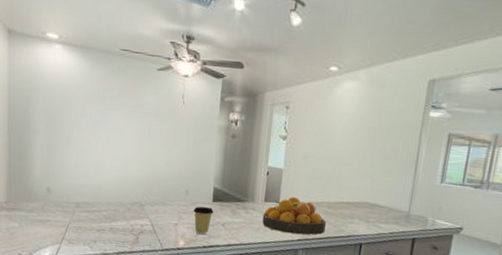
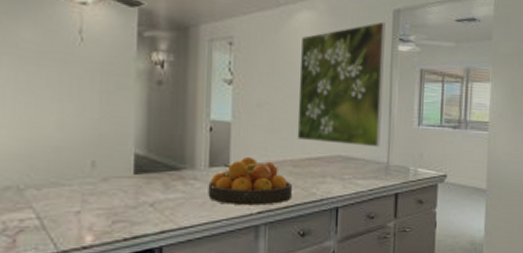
coffee cup: present [193,206,214,235] -> none [105,181,137,223]
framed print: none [333,90,420,199] -> present [297,21,385,148]

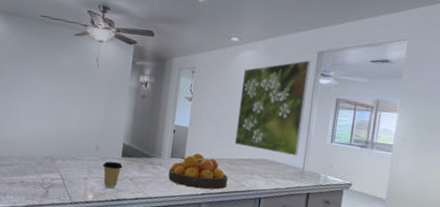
coffee cup: none [105,181,137,223] -> present [103,161,123,189]

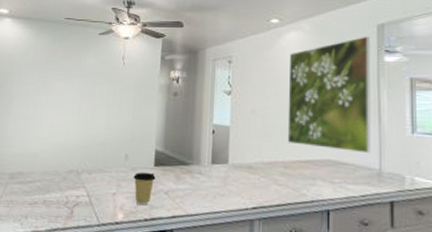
fruit bowl: present [168,153,228,190] -> none [210,157,283,202]

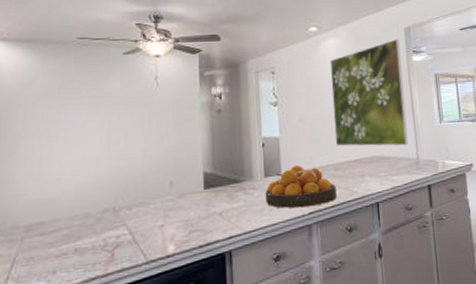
coffee cup: present [133,172,156,206] -> none [181,196,207,233]
fruit bowl: none [210,157,283,202] -> present [265,165,337,209]

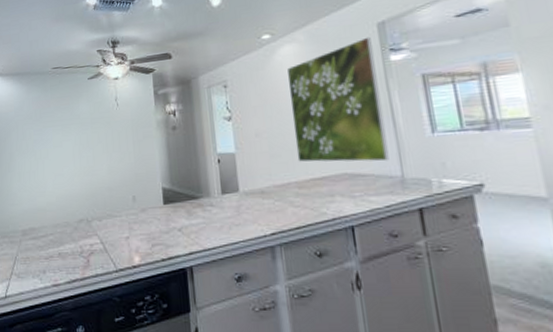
fruit bowl: present [265,165,337,209] -> none [223,183,302,228]

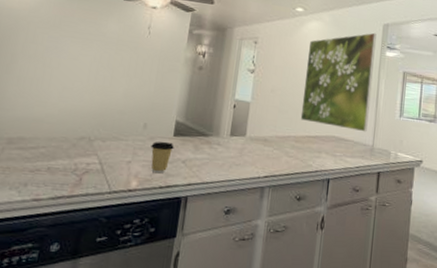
coffee cup: none [144,211,167,246] -> present [150,141,174,174]

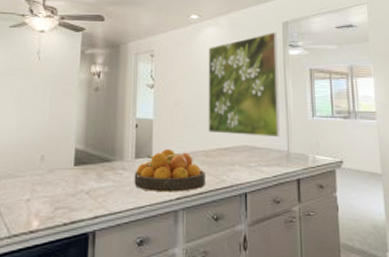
coffee cup: present [150,141,174,174] -> none [50,172,76,209]
fruit bowl: none [227,131,293,171] -> present [134,149,205,193]

